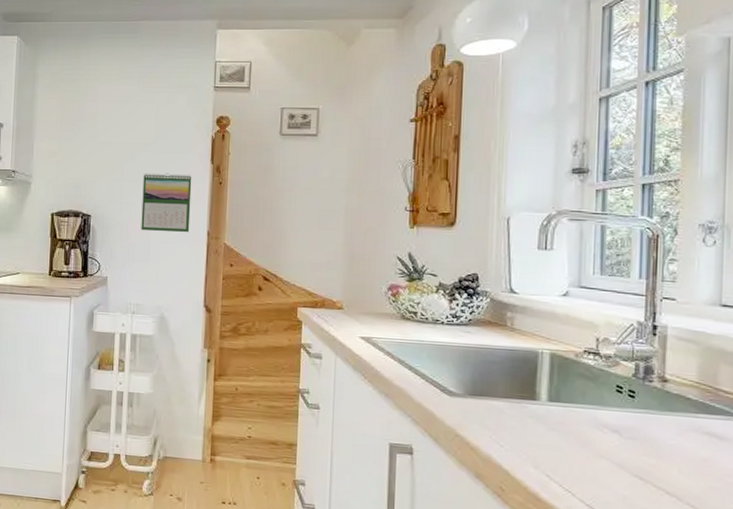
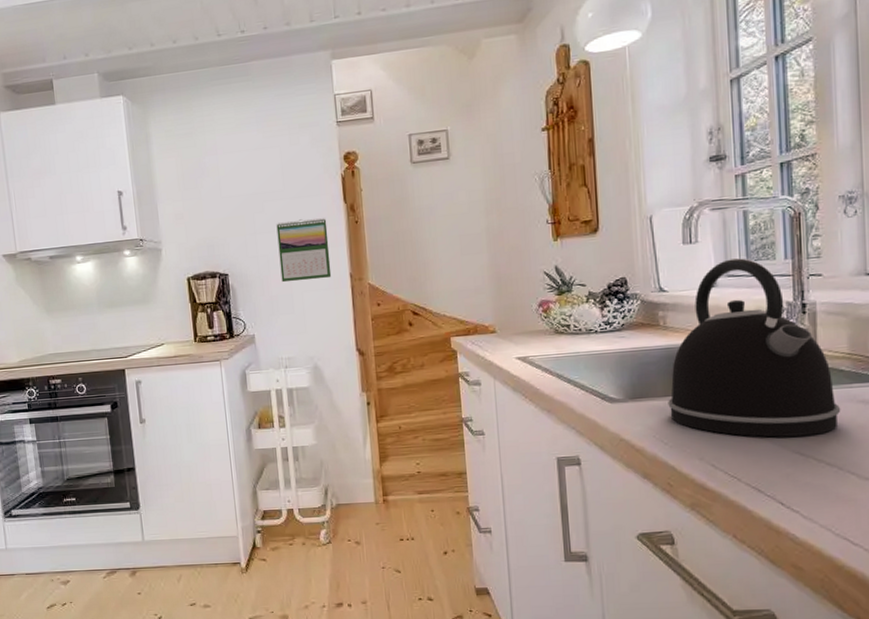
kettle: none [508,270,685,461] -> present [668,258,841,438]

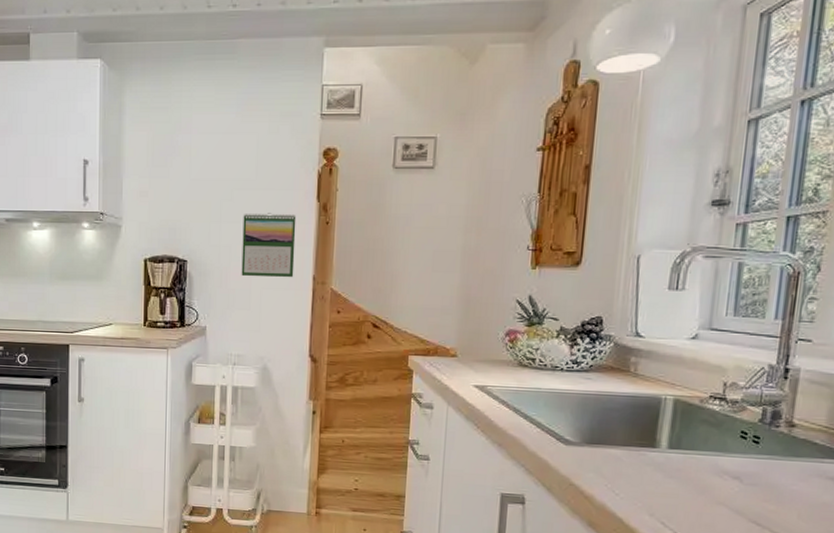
kettle: present [668,258,841,438] -> none [626,312,808,507]

